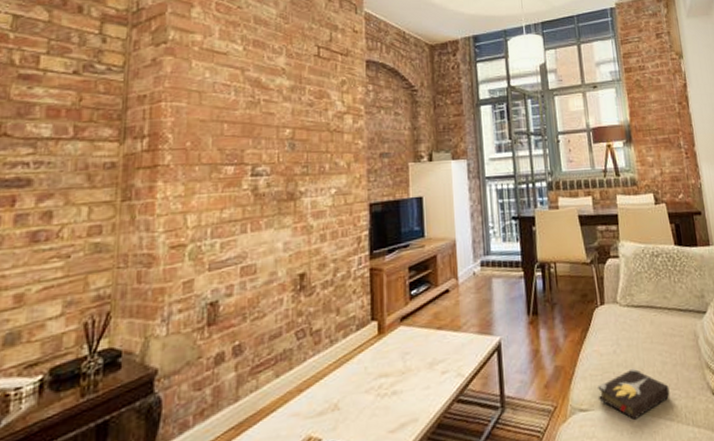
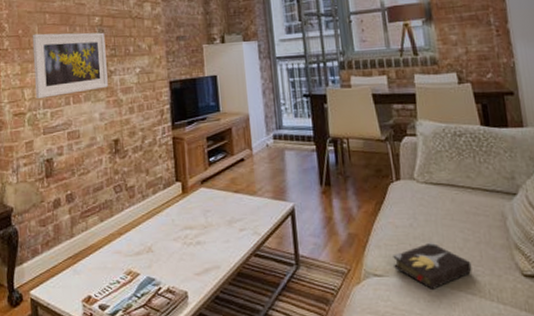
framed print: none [201,146,296,227] -> present [32,32,108,100]

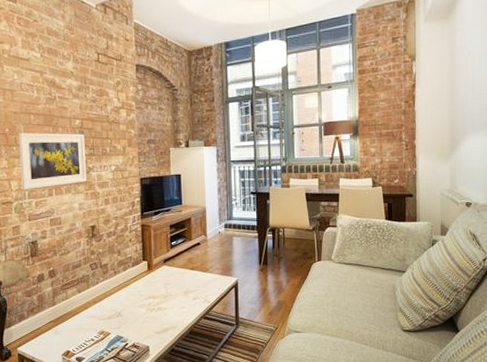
hardback book: present [393,242,472,289] -> none [310,307,367,341]

